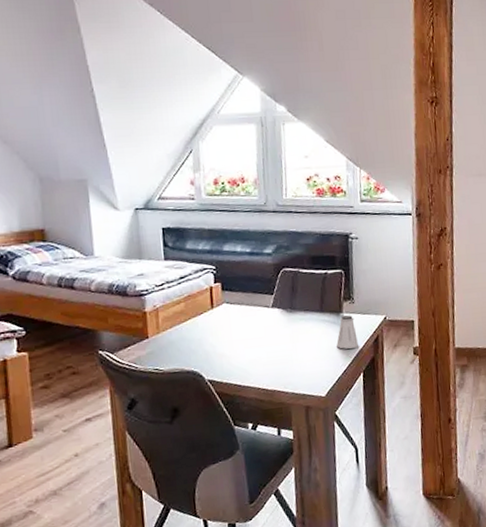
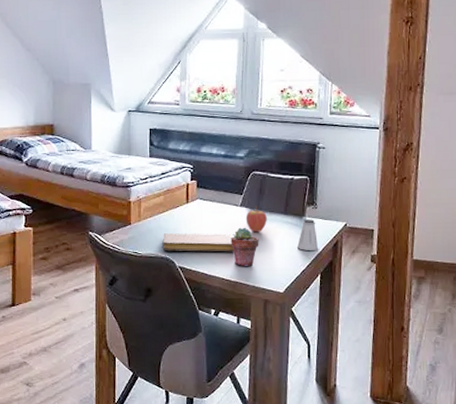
notebook: none [187,339,269,364] -> present [163,233,234,252]
potted succulent: none [264,329,296,373] -> present [231,227,259,267]
fruit: none [278,305,302,335] -> present [245,205,267,233]

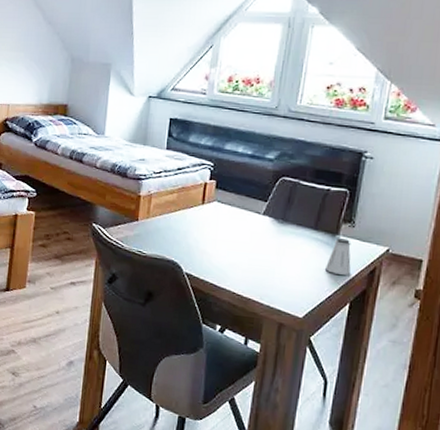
notebook: present [163,233,234,252] -> none [171,235,251,265]
potted succulent: present [231,227,259,267] -> none [247,238,281,284]
fruit: present [245,205,267,233] -> none [267,215,293,247]

